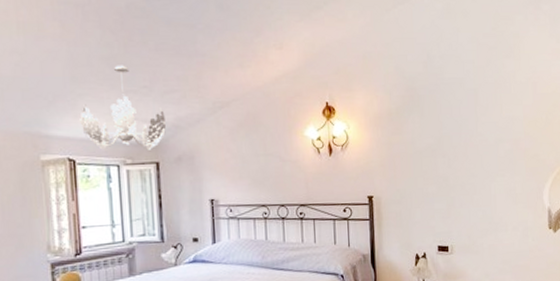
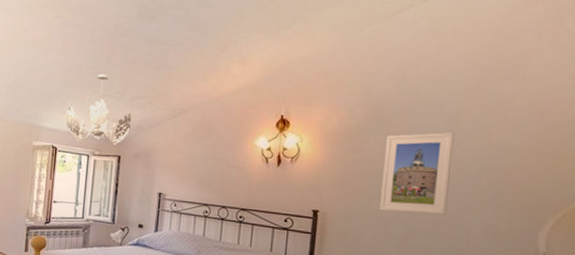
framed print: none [421,108,477,189] -> present [379,132,455,215]

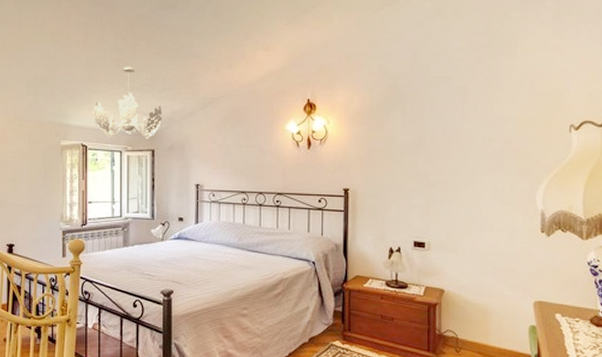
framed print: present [379,132,455,215] -> none [402,106,462,184]

